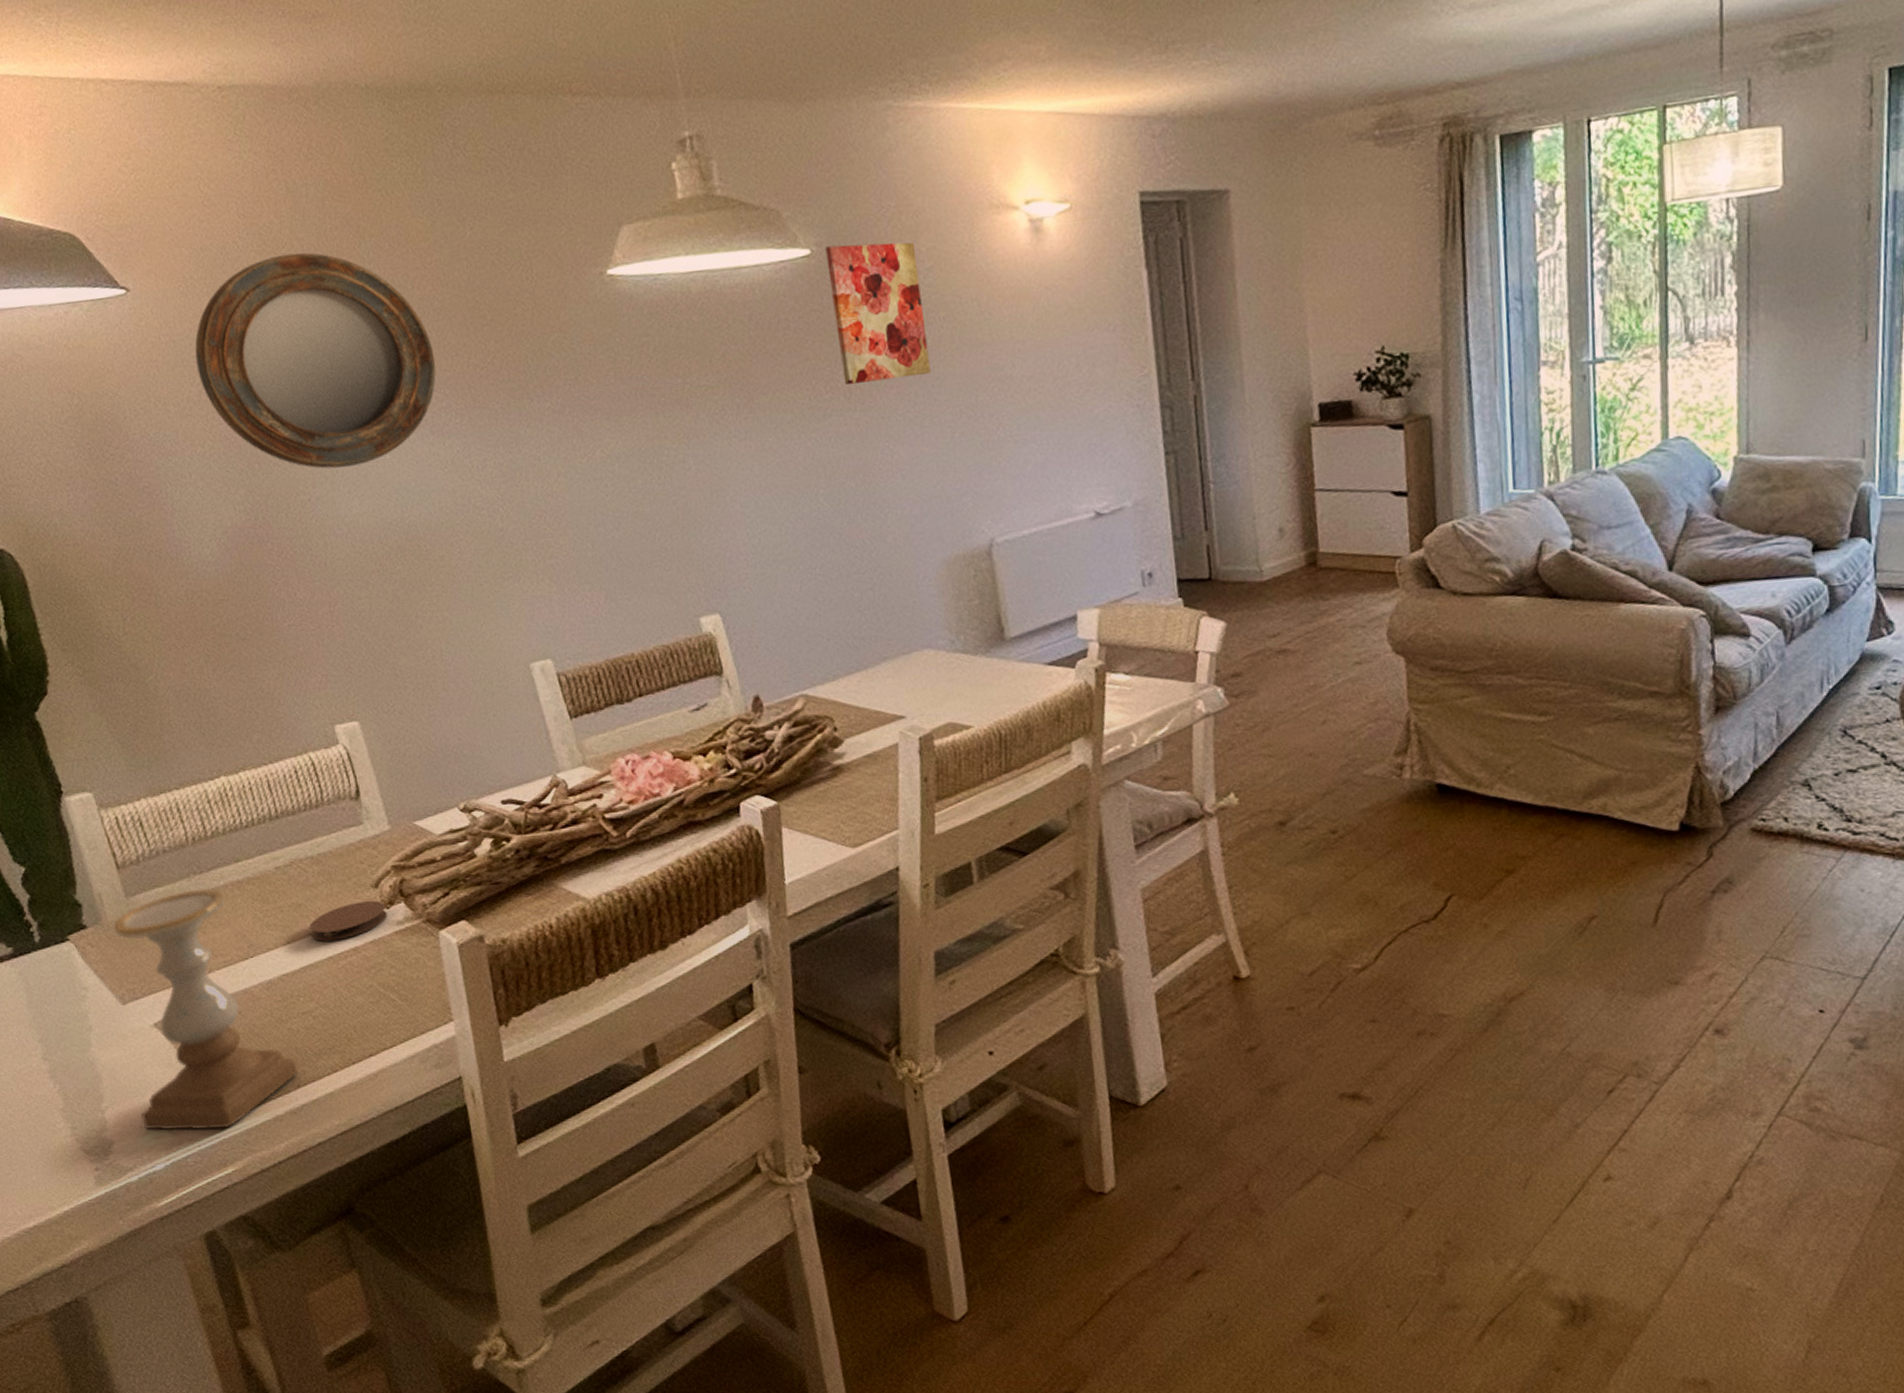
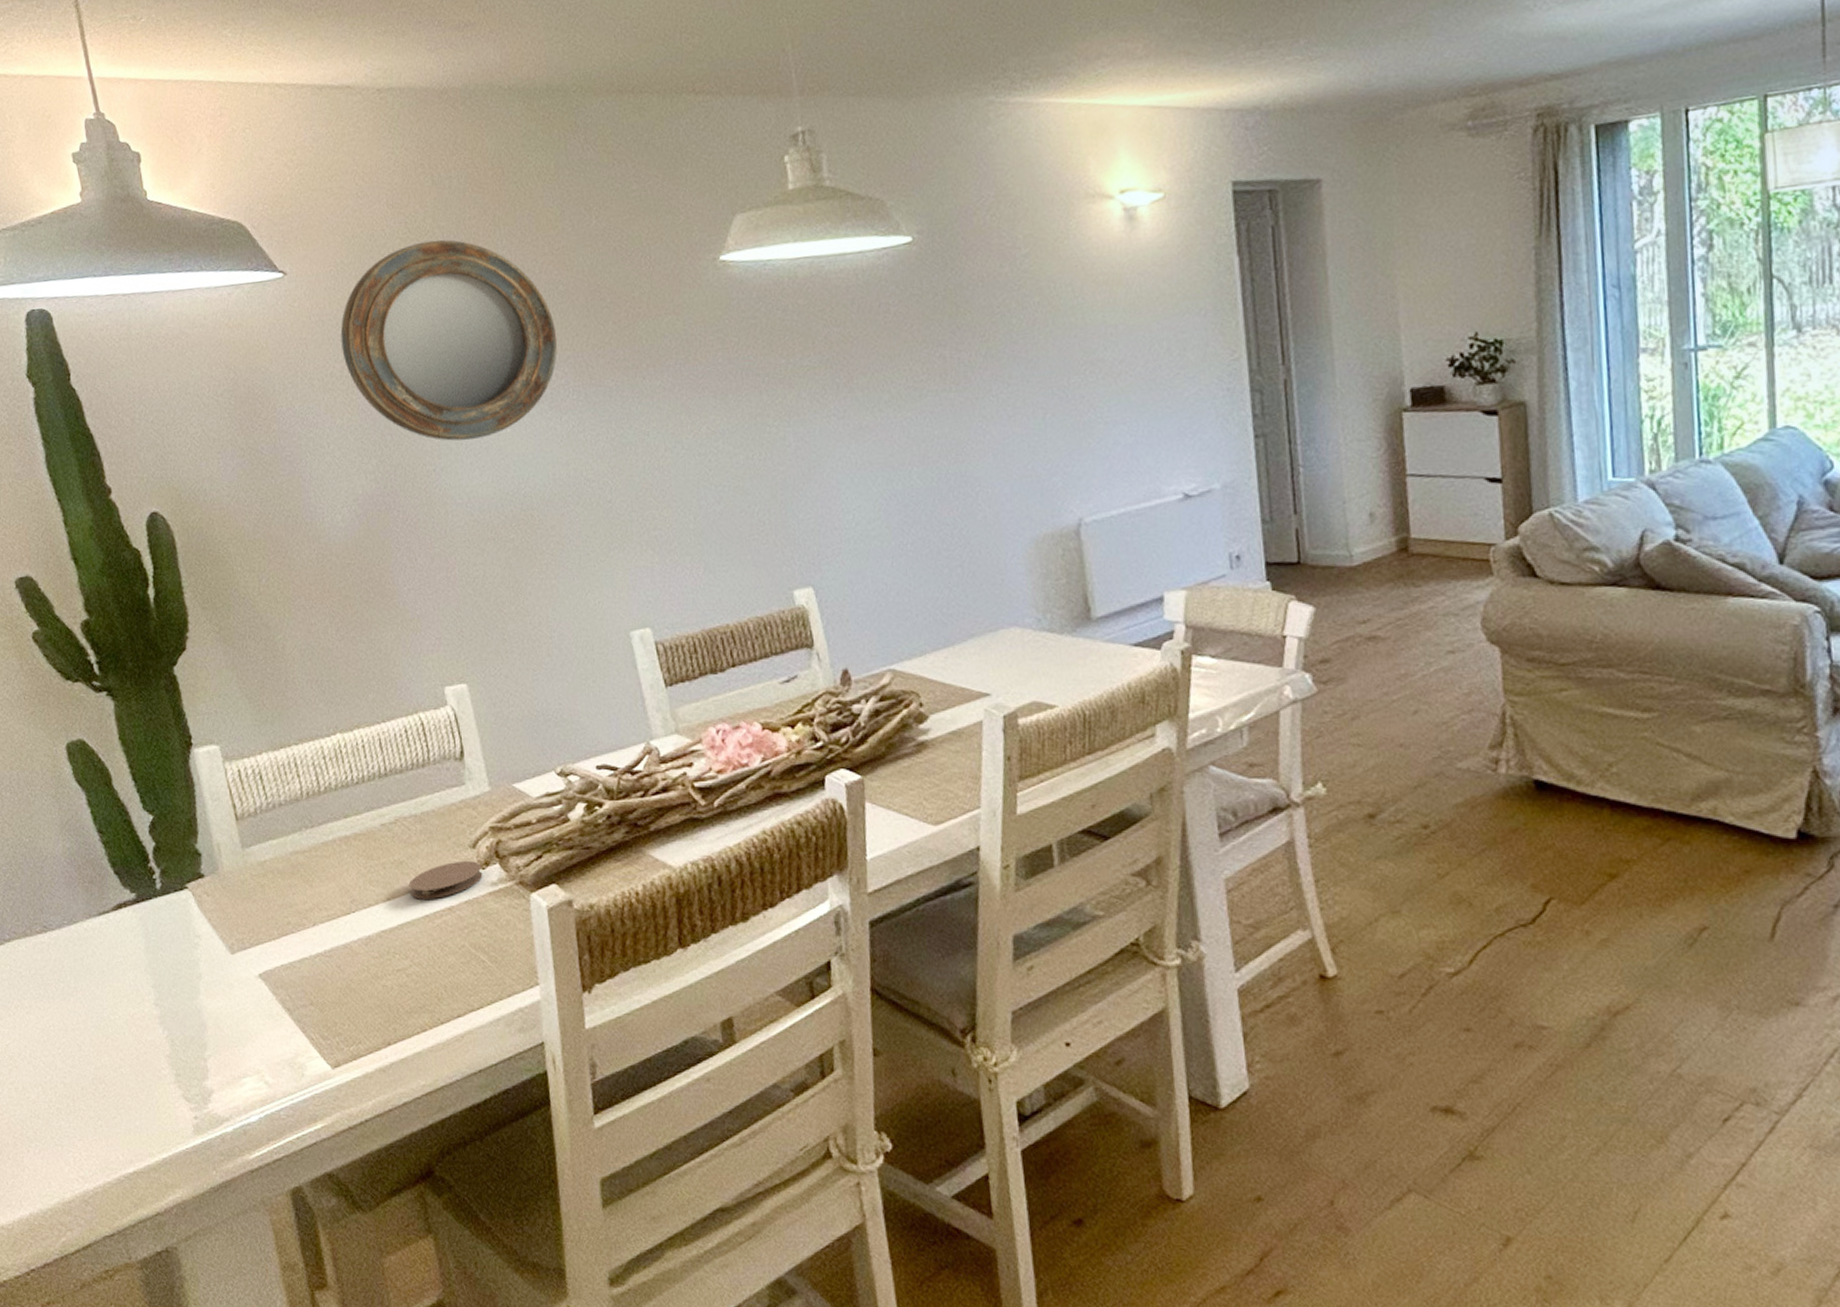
candle holder: present [114,888,299,1131] -> none [229,843,390,1084]
wall art: present [825,242,931,386] -> none [926,229,1024,367]

